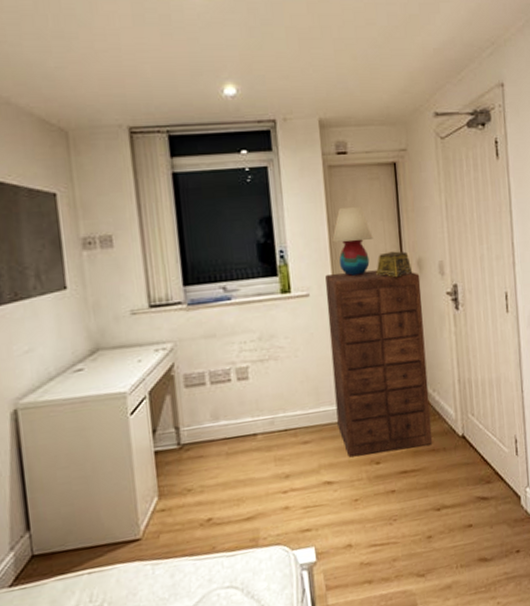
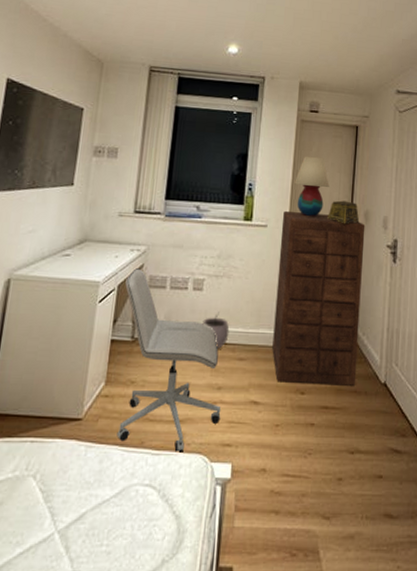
office chair: none [156,368,295,552] -> present [116,267,222,452]
plant pot: none [255,398,288,437] -> present [202,312,230,349]

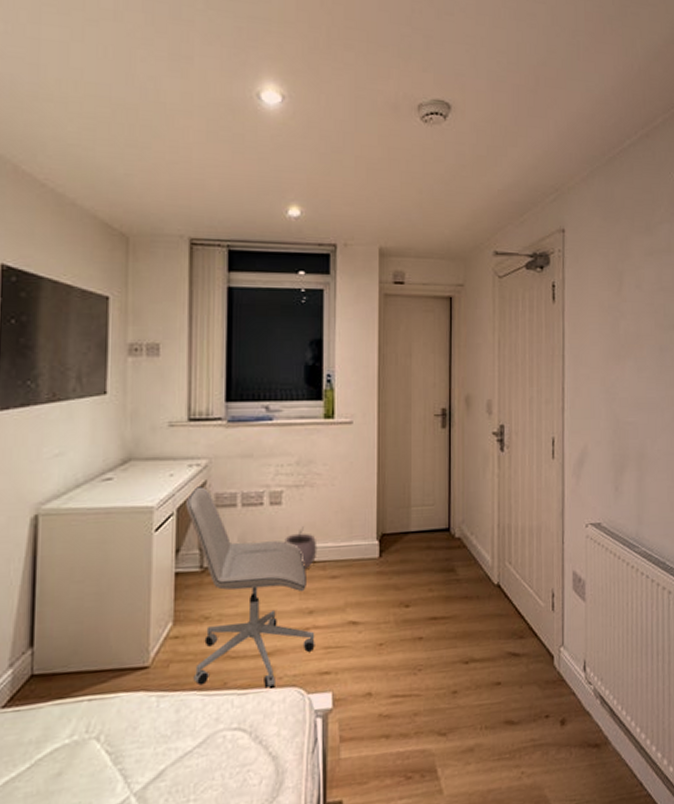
dresser: present [272,210,365,386] -> none [369,402,467,598]
table lamp: present [294,156,330,217] -> none [381,336,423,408]
decorative box: present [327,200,360,224] -> none [423,385,460,413]

